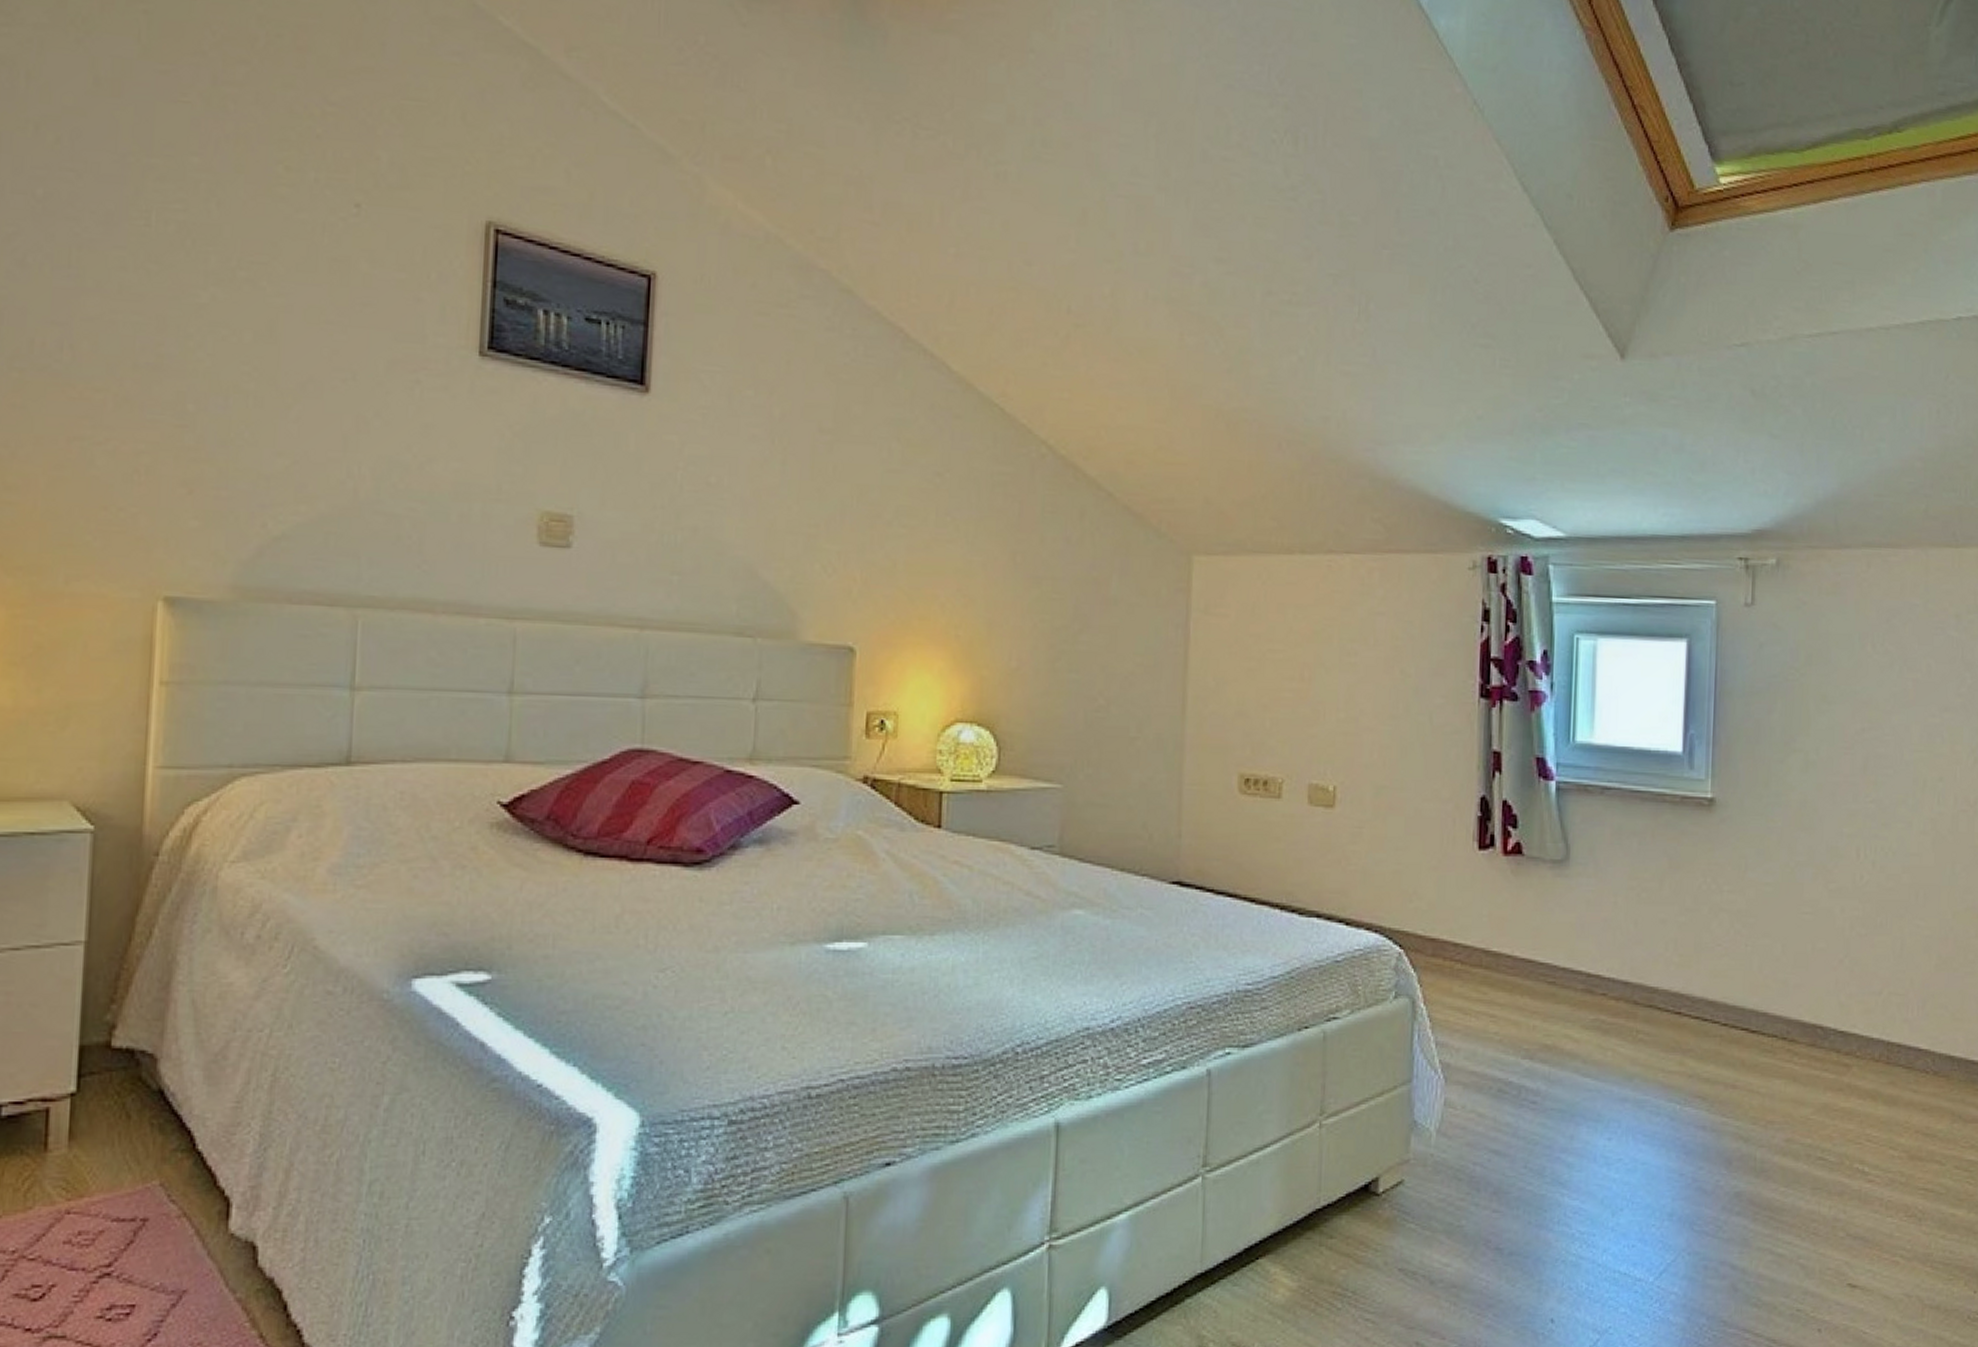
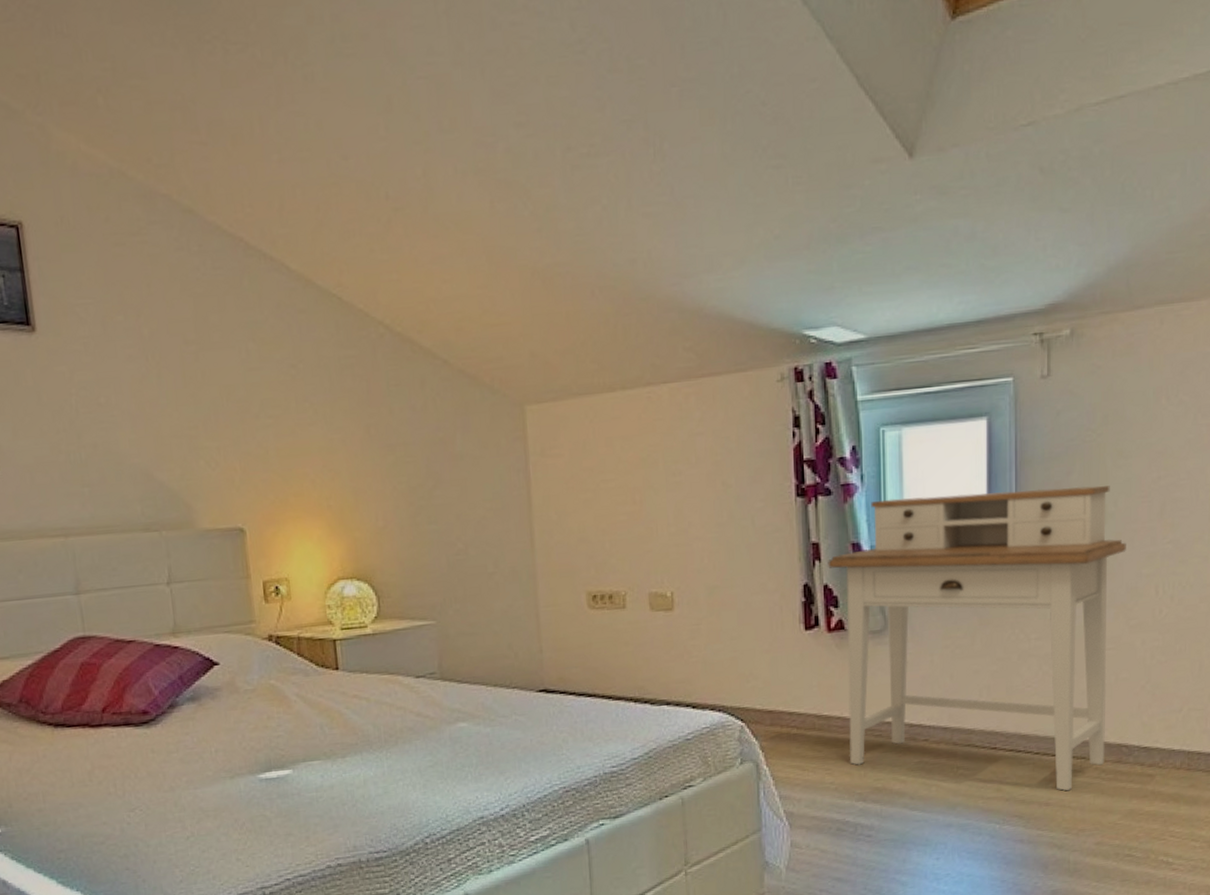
desk: none [1509,713,1827,1074] -> present [828,485,1126,791]

